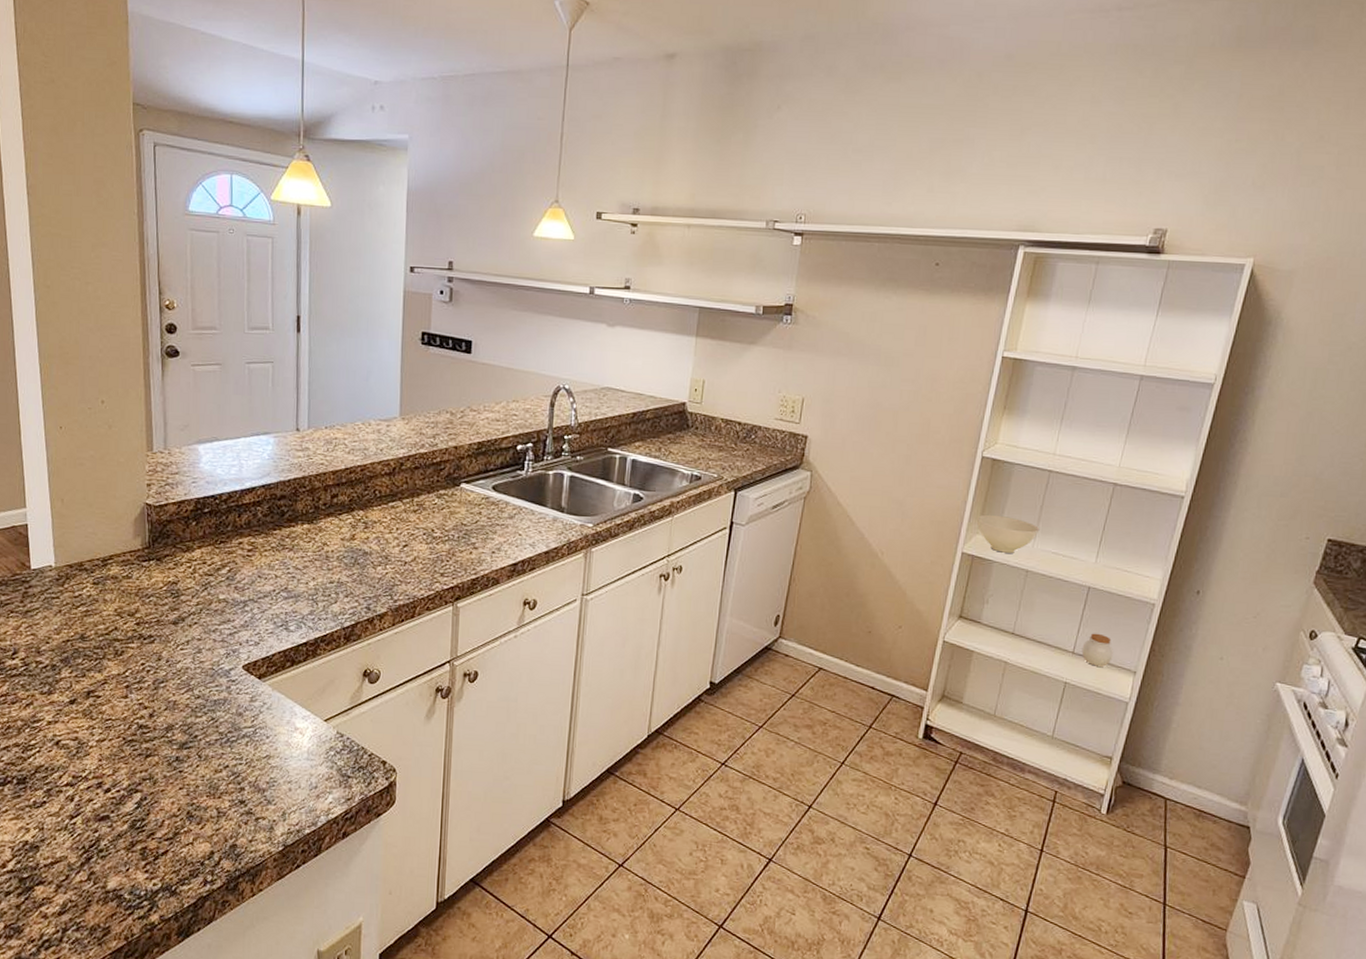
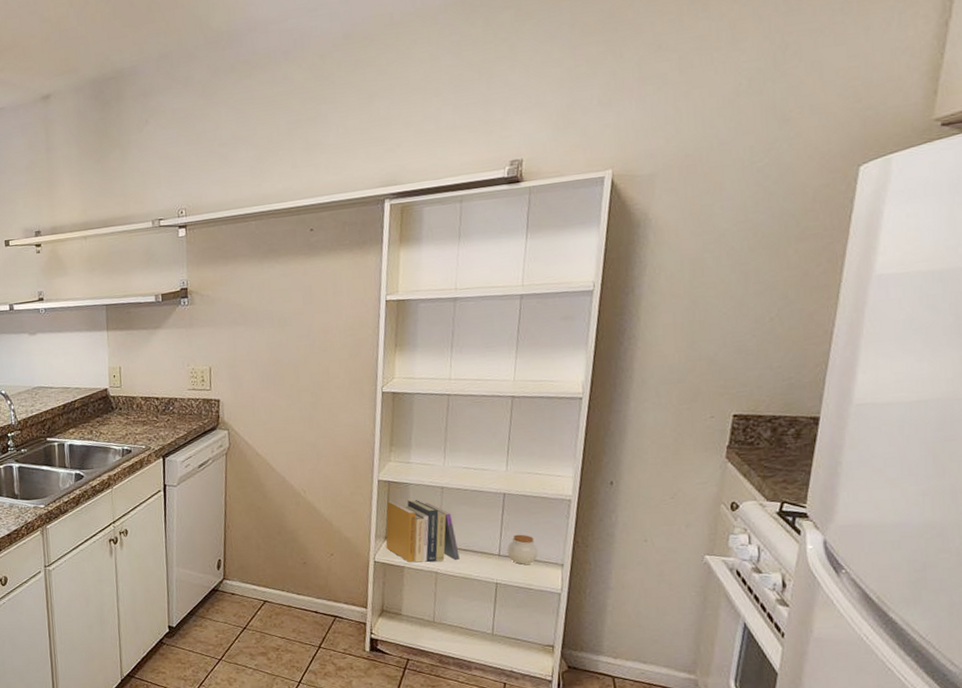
books: none [958,577,1033,653] -> present [385,500,460,563]
bowl: present [976,514,1040,554] -> none [386,441,448,475]

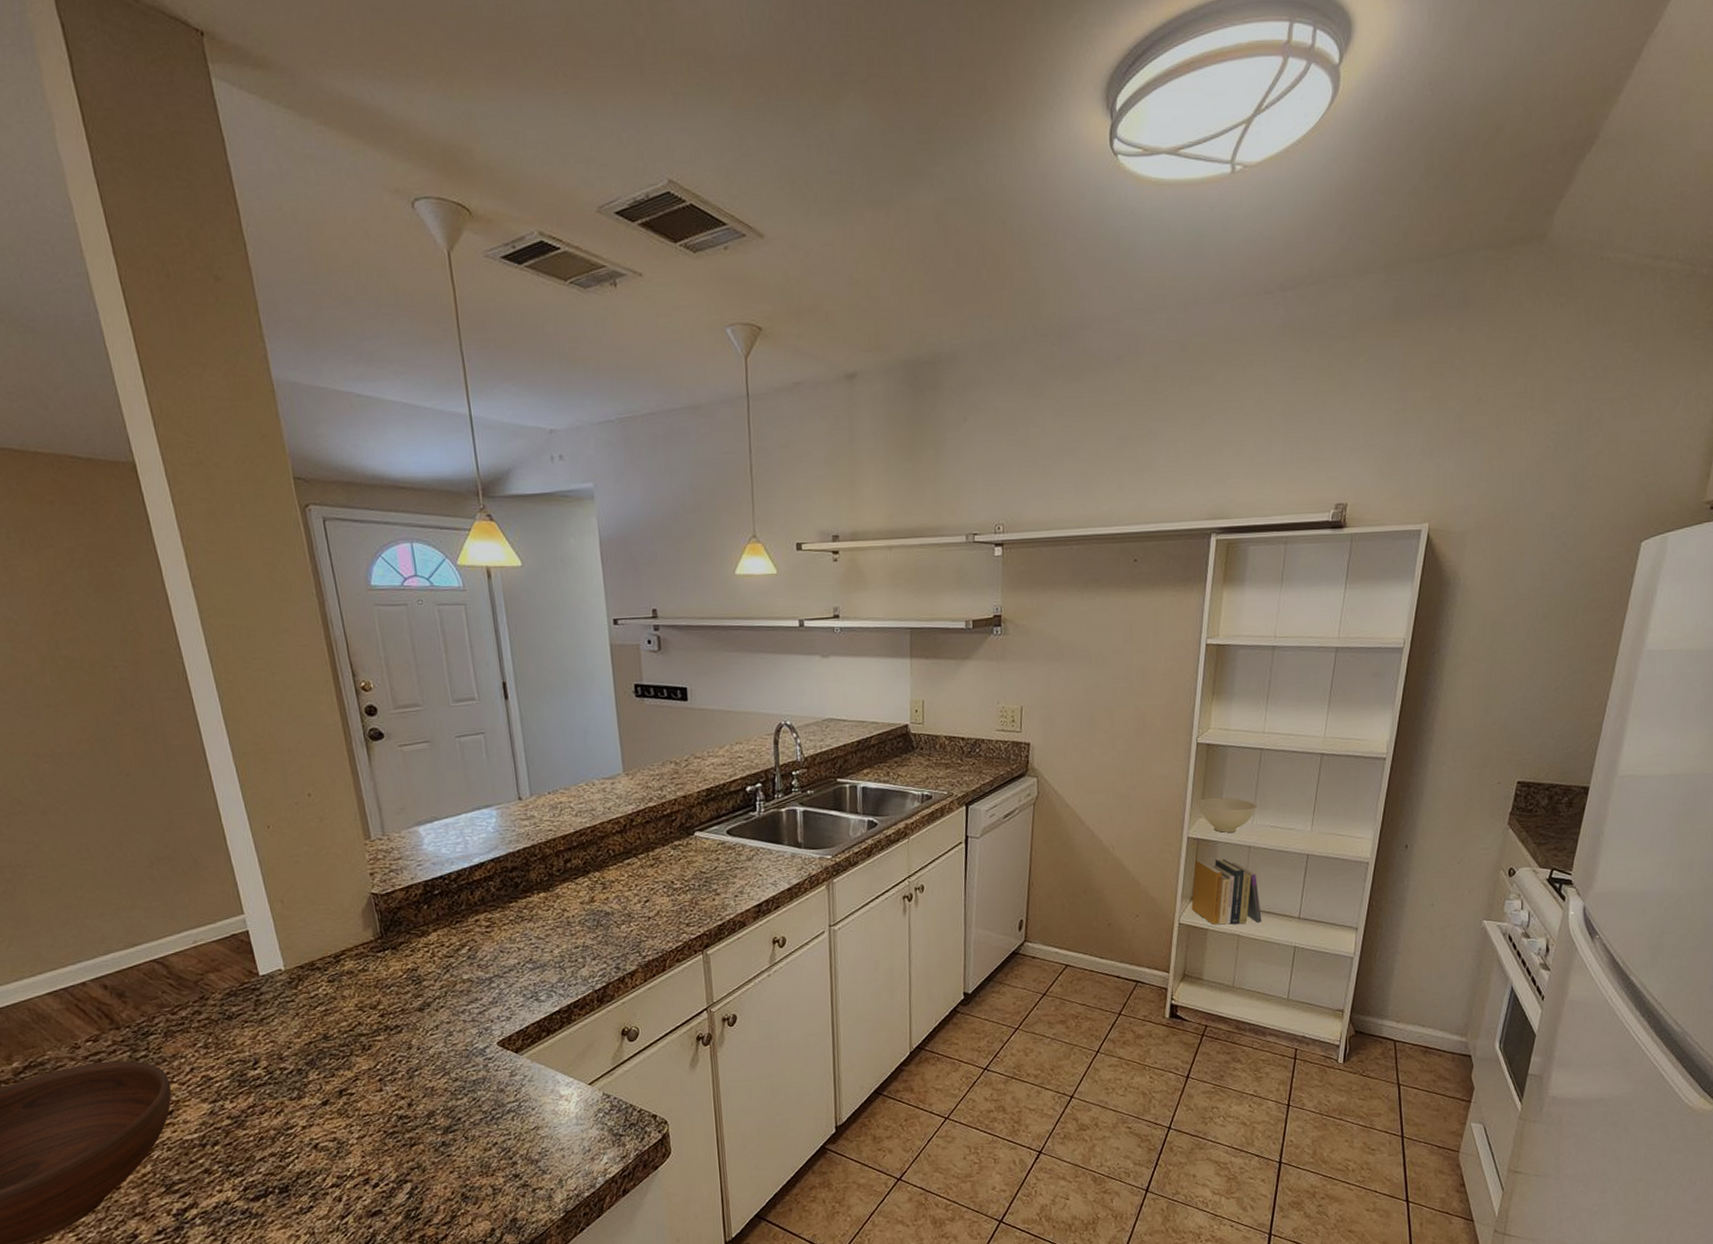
bowl: none [386,441,448,475] -> present [1198,797,1257,833]
jar: present [507,534,539,565] -> none [1307,896,1336,928]

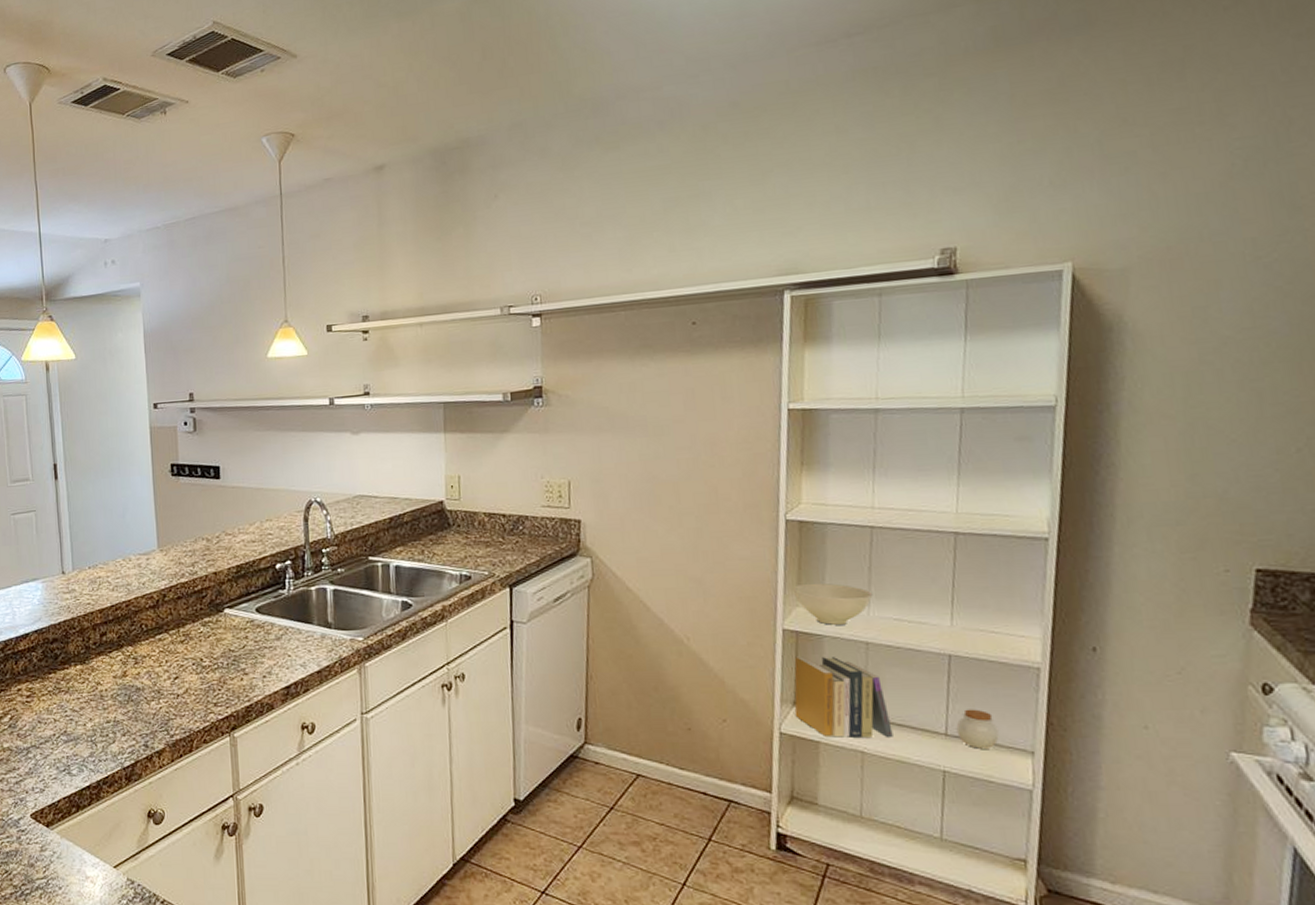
jar: none [1307,896,1336,928] -> present [956,709,1000,749]

